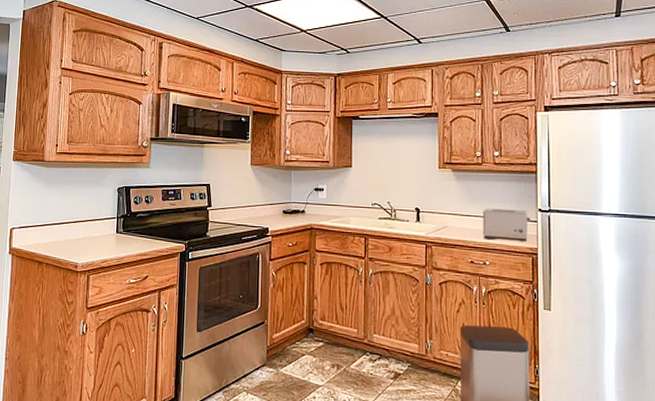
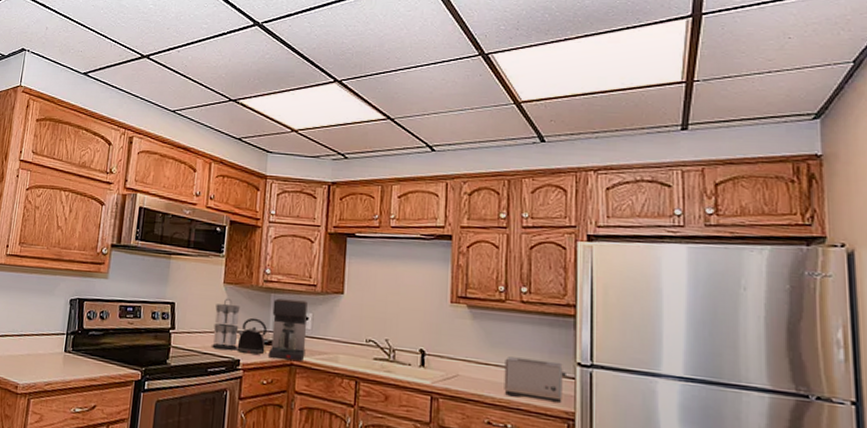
spice rack: none [244,177,266,221] -> present [212,298,241,351]
kettle: none [264,192,290,223] -> present [236,317,267,355]
coffee maker: none [292,175,323,226] -> present [269,298,308,362]

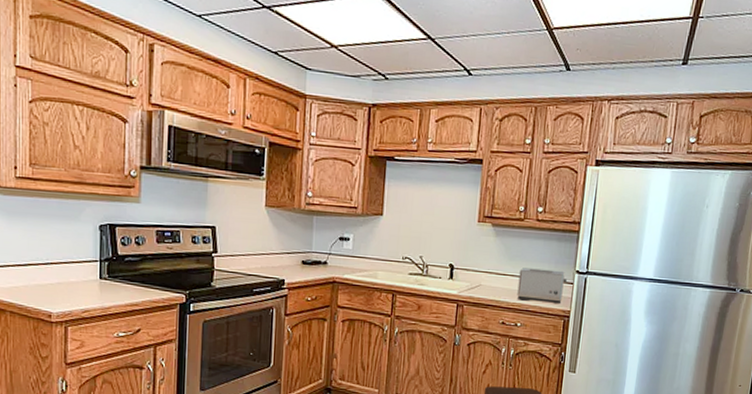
spice rack: present [212,298,241,351] -> none [256,221,283,272]
kettle: present [236,317,267,355] -> none [281,239,310,275]
coffee maker: present [269,298,308,362] -> none [312,220,349,280]

